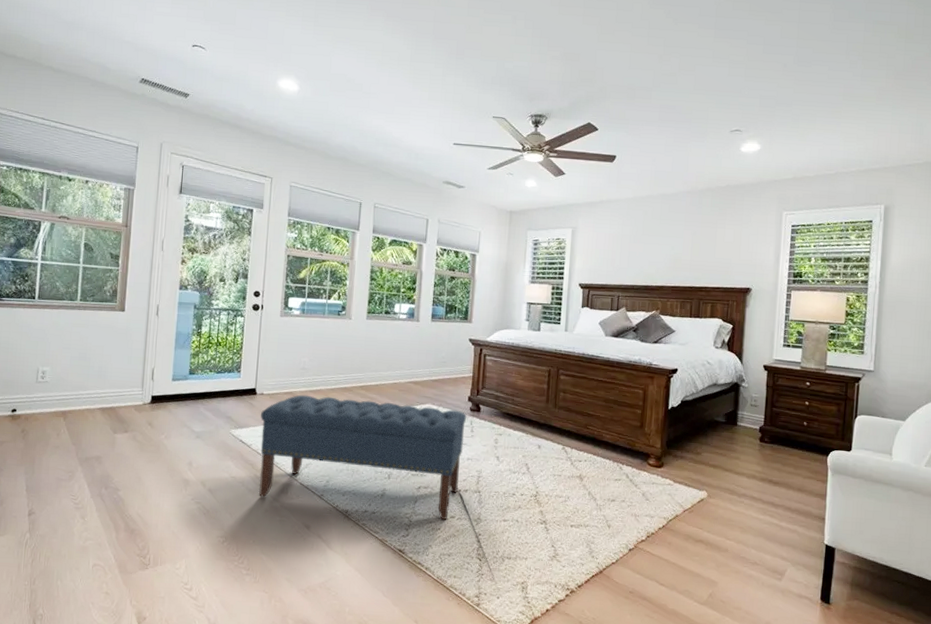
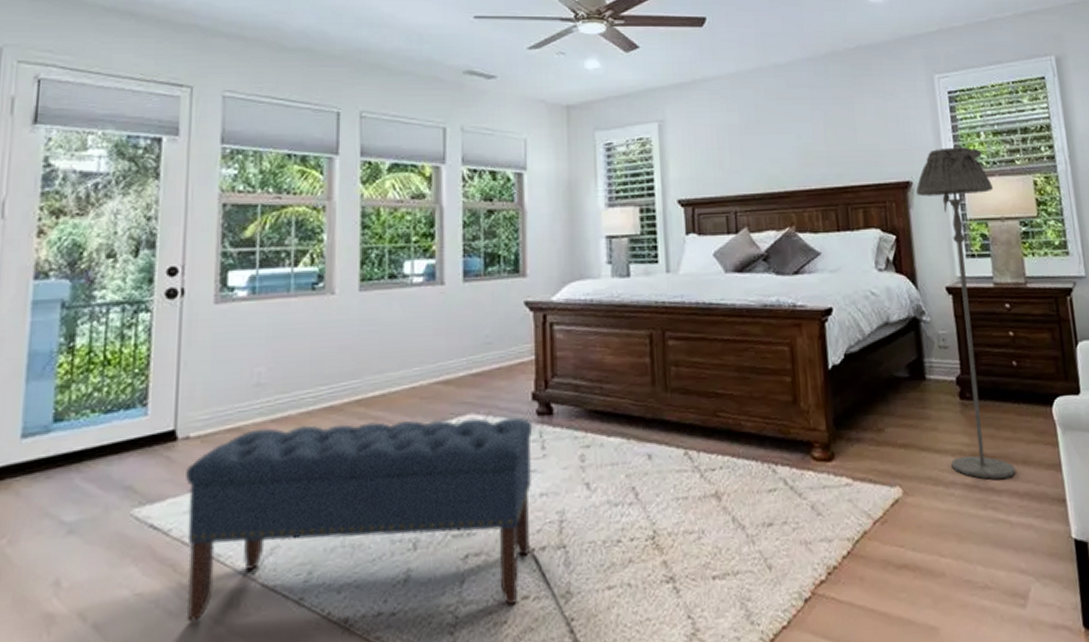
floor lamp: none [745,266,814,498] -> present [916,147,1016,479]

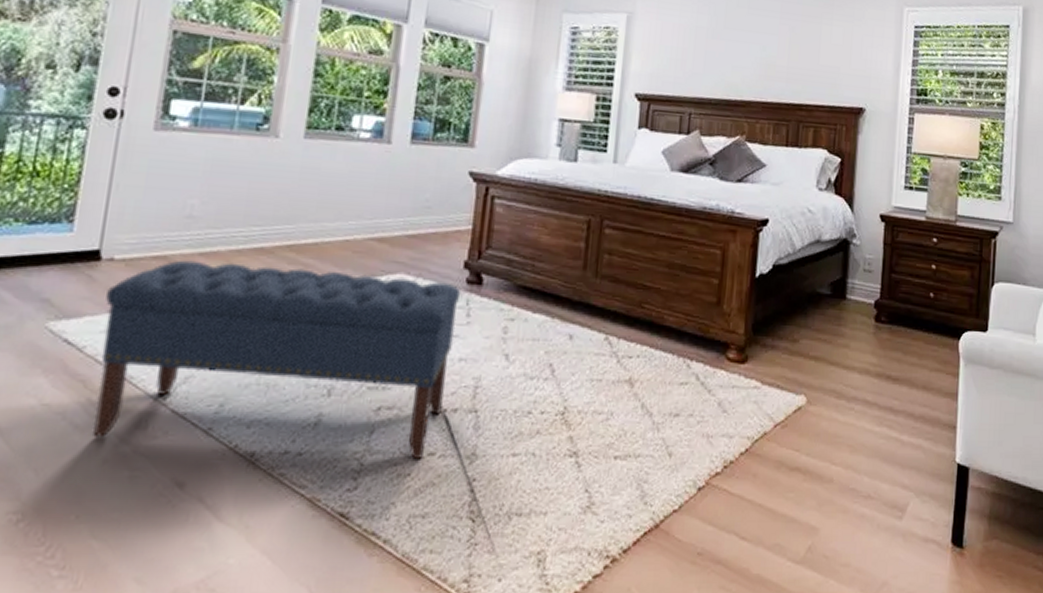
floor lamp: present [916,147,1016,479] -> none [856,80,941,400]

